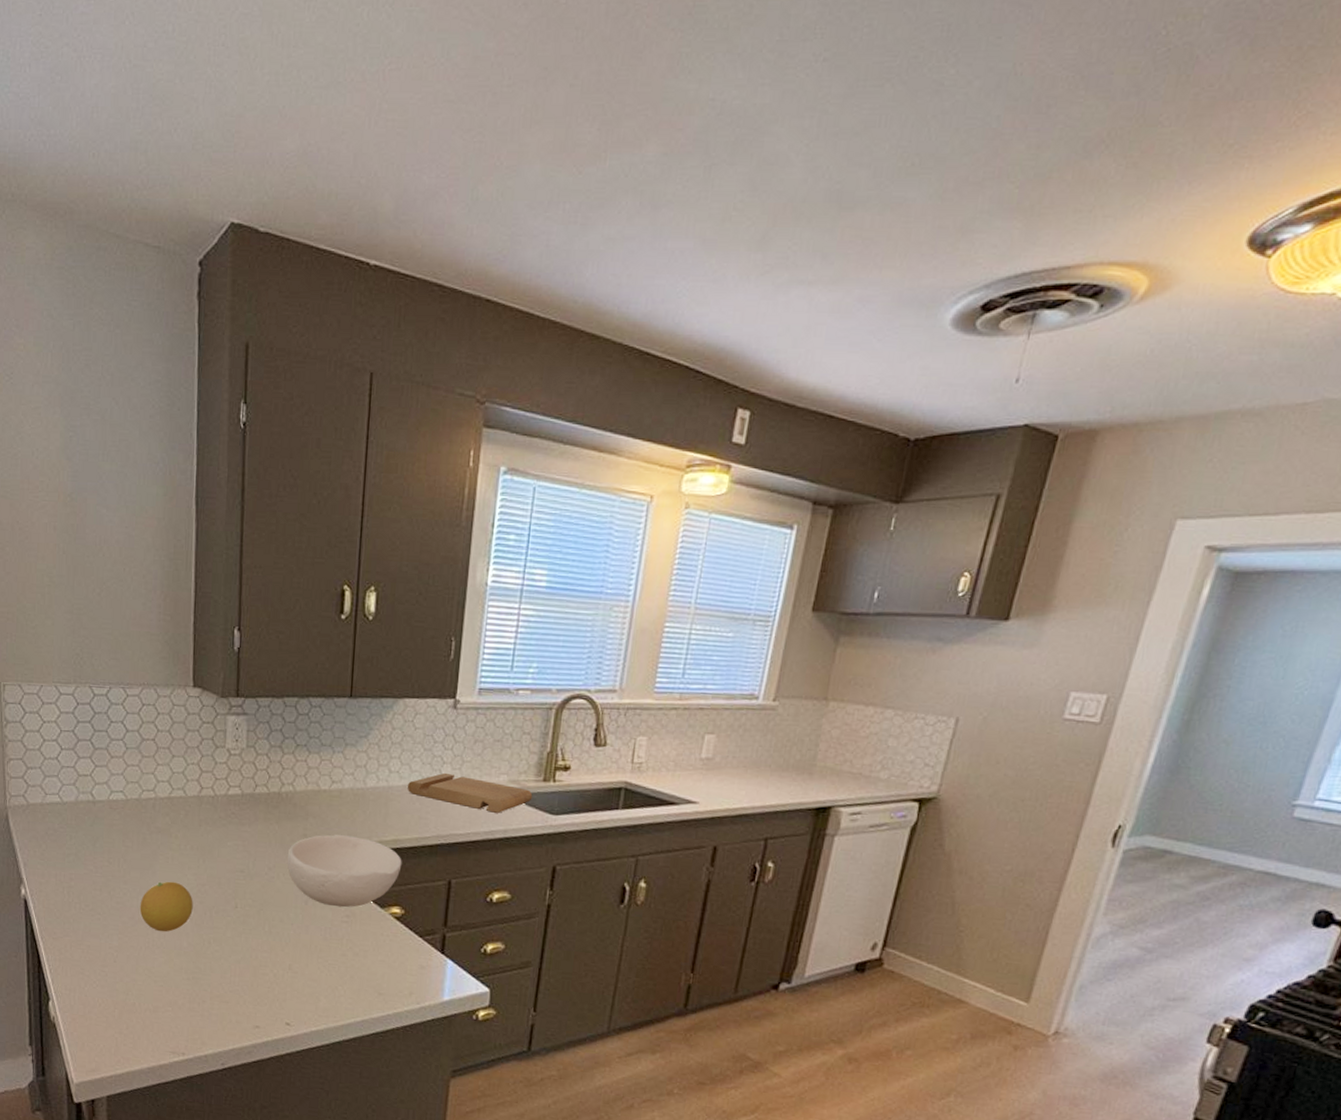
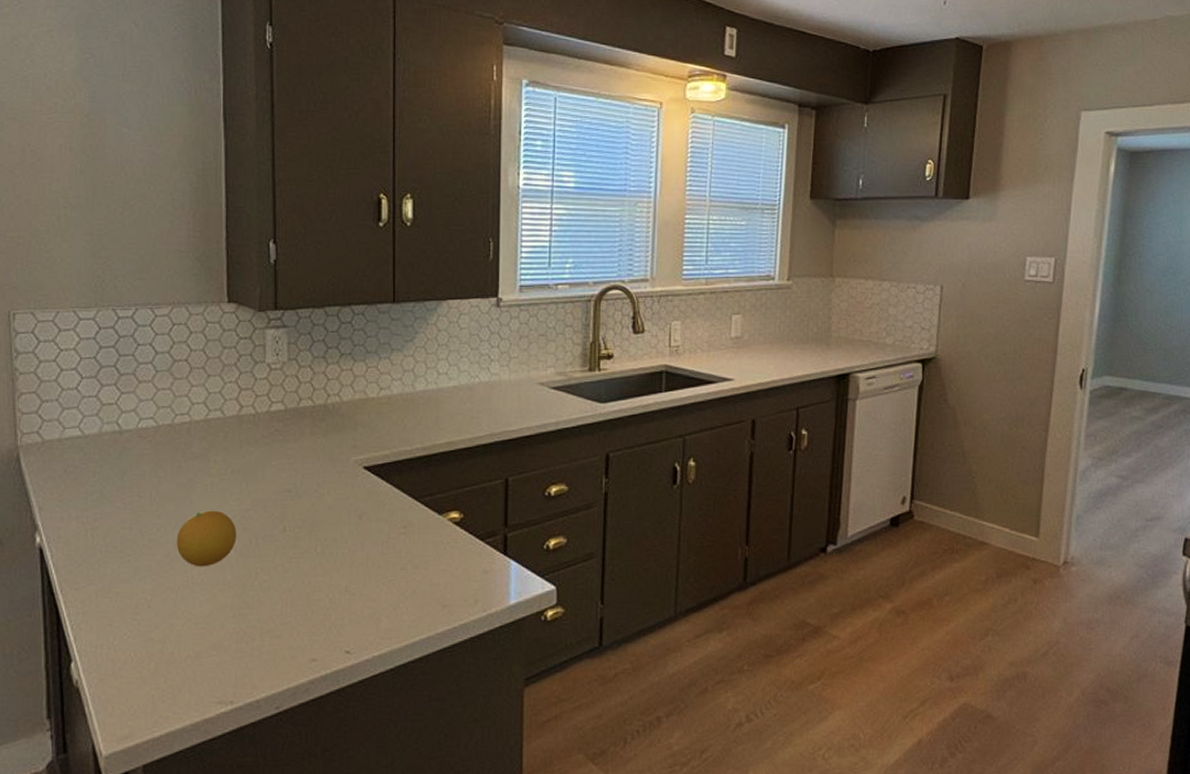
bowl: present [287,834,402,908] -> none [337,441,457,519]
cutting board: present [407,772,533,813] -> none [456,370,580,406]

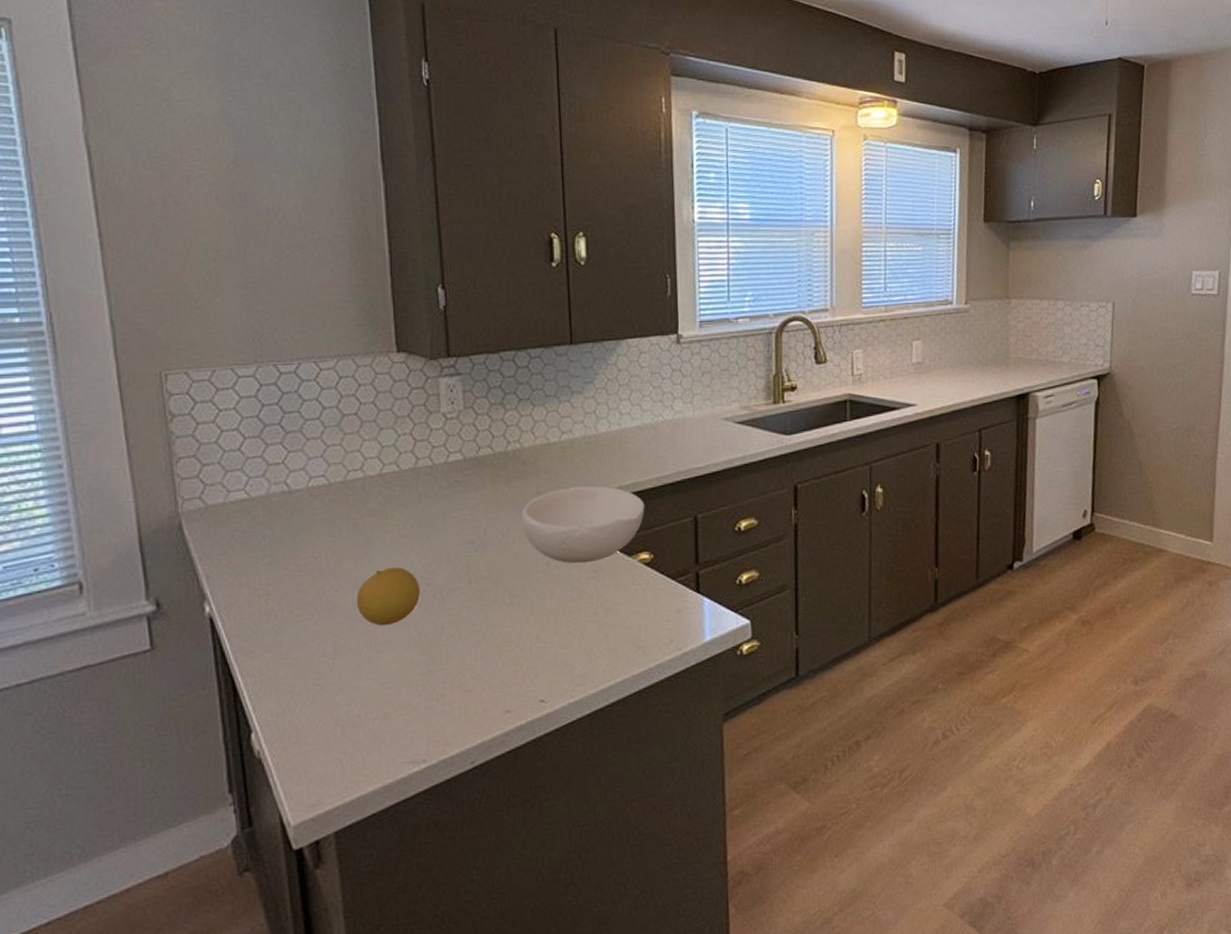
bowl: none [337,441,457,519] -> present [521,485,645,564]

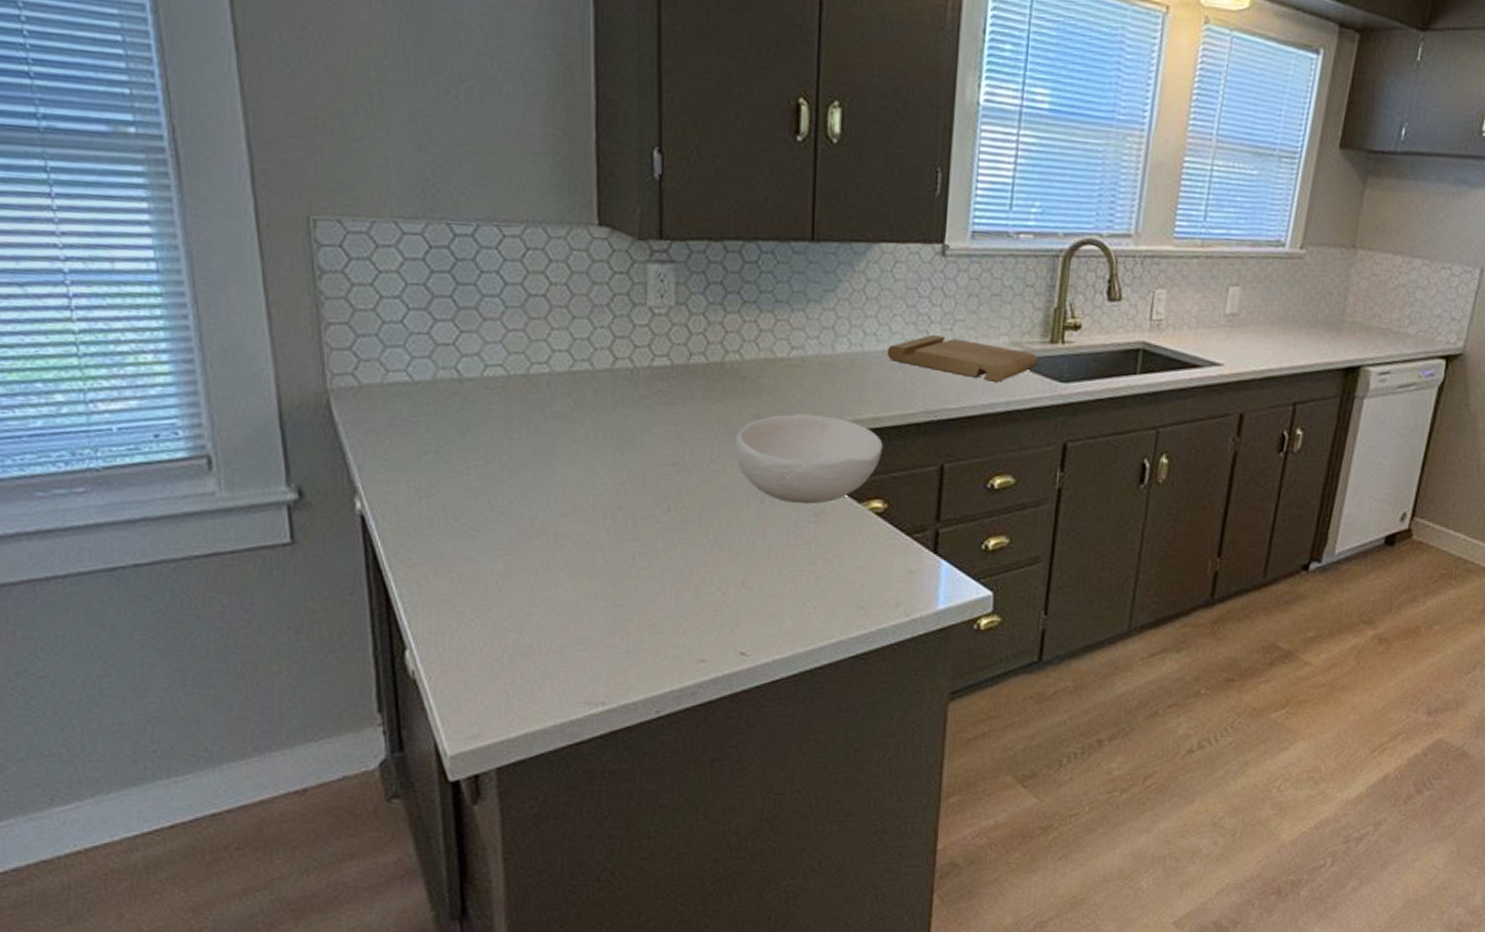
fruit: present [356,566,420,626] -> none [533,482,609,549]
cutting board: none [640,408,765,441] -> present [886,334,1039,382]

